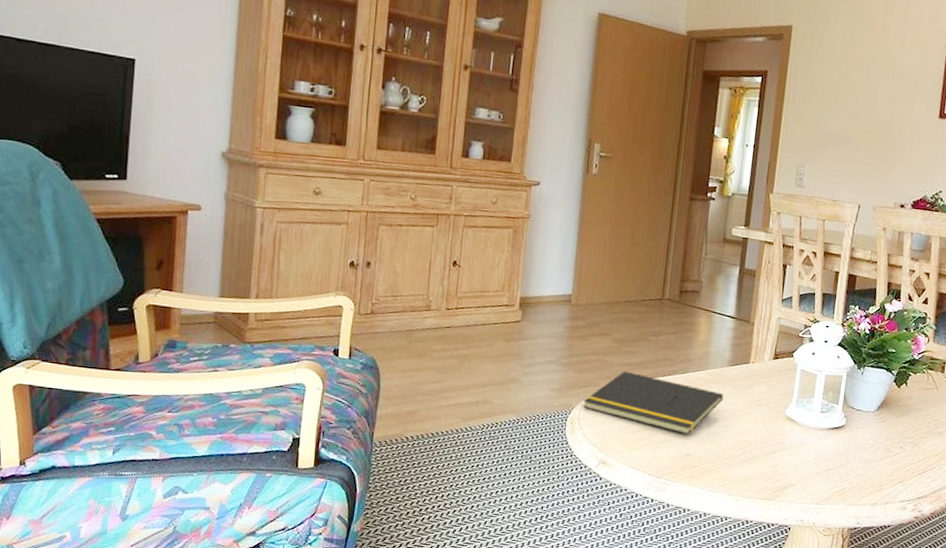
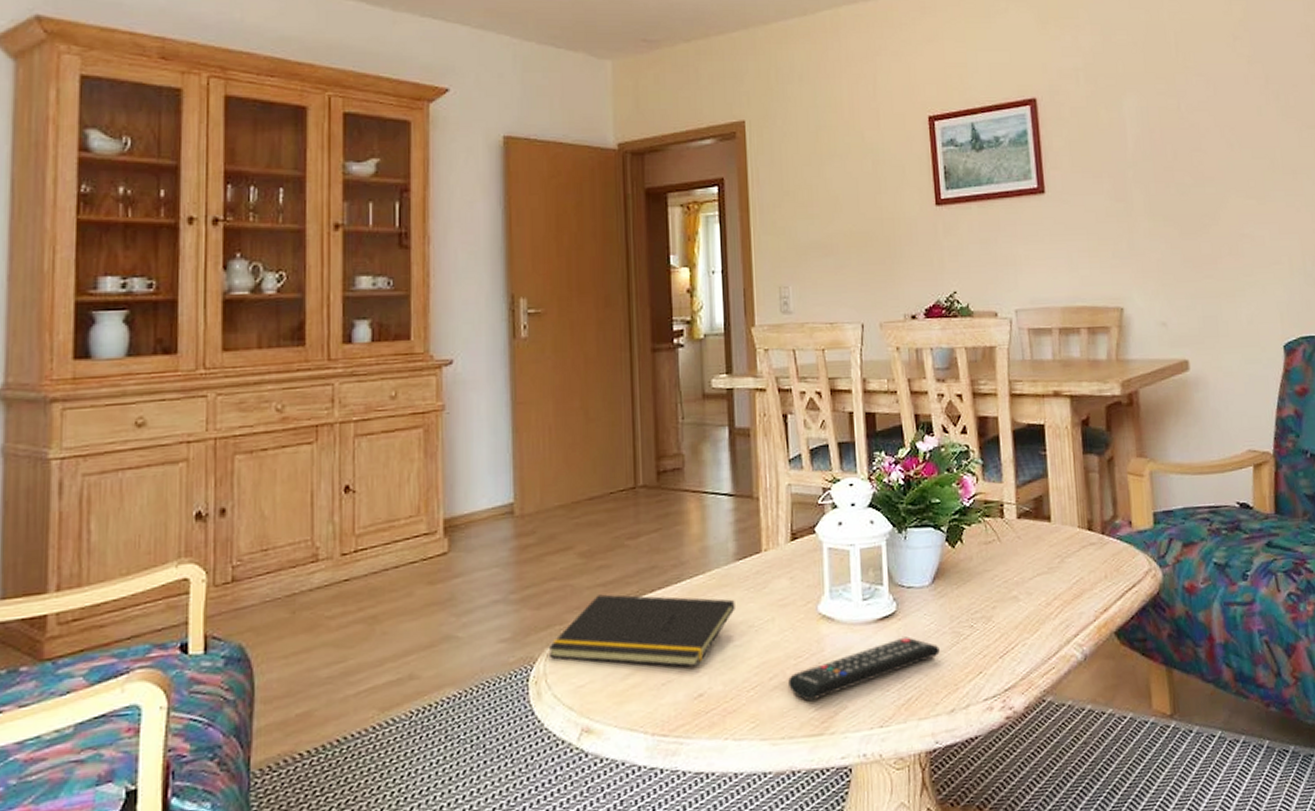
remote control: none [753,445,873,476] -> present [787,636,940,702]

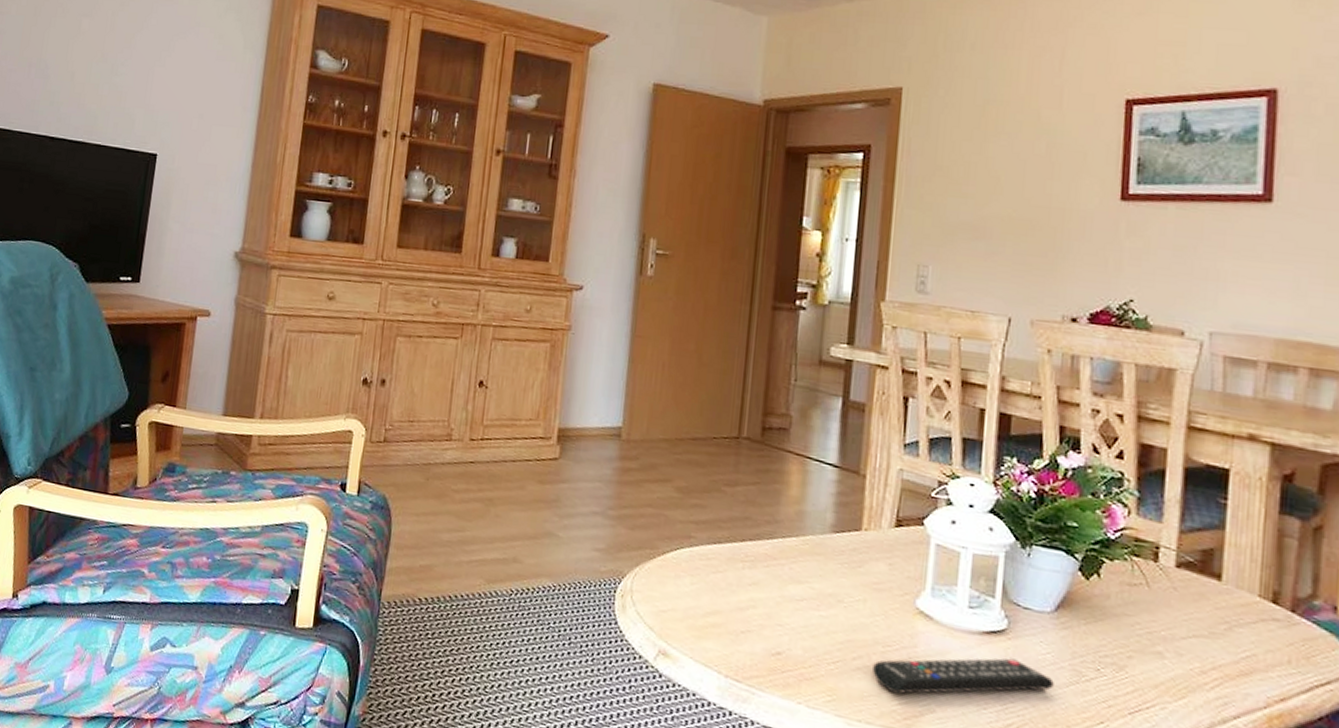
notepad: present [548,594,735,668] -> none [636,530,827,625]

